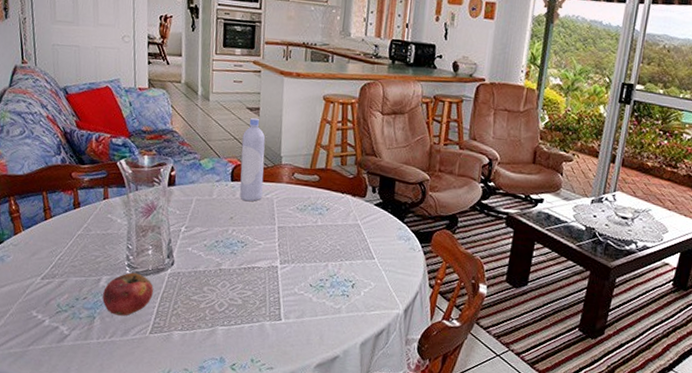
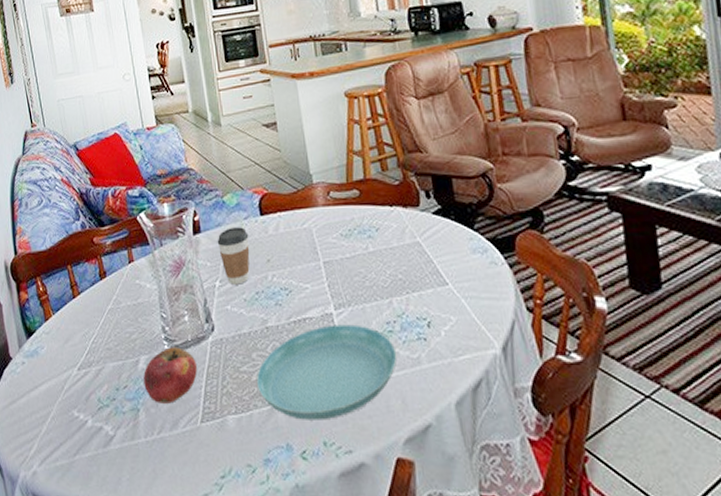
coffee cup: none [188,186,218,233] -> present [217,227,250,285]
saucer: none [203,275,324,344] -> present [256,324,397,420]
bottle: present [240,117,266,202] -> none [263,134,298,237]

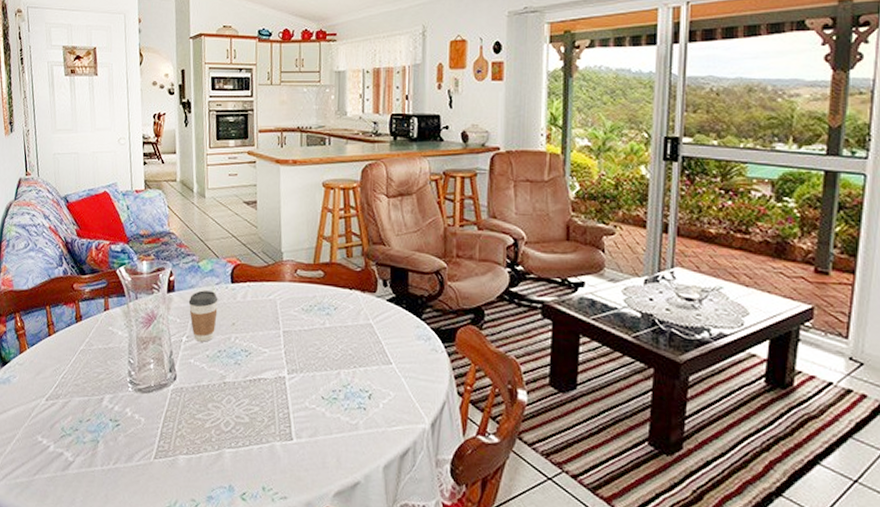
fruit: present [143,347,197,404] -> none [106,389,156,439]
saucer: present [256,324,397,420] -> none [208,387,338,469]

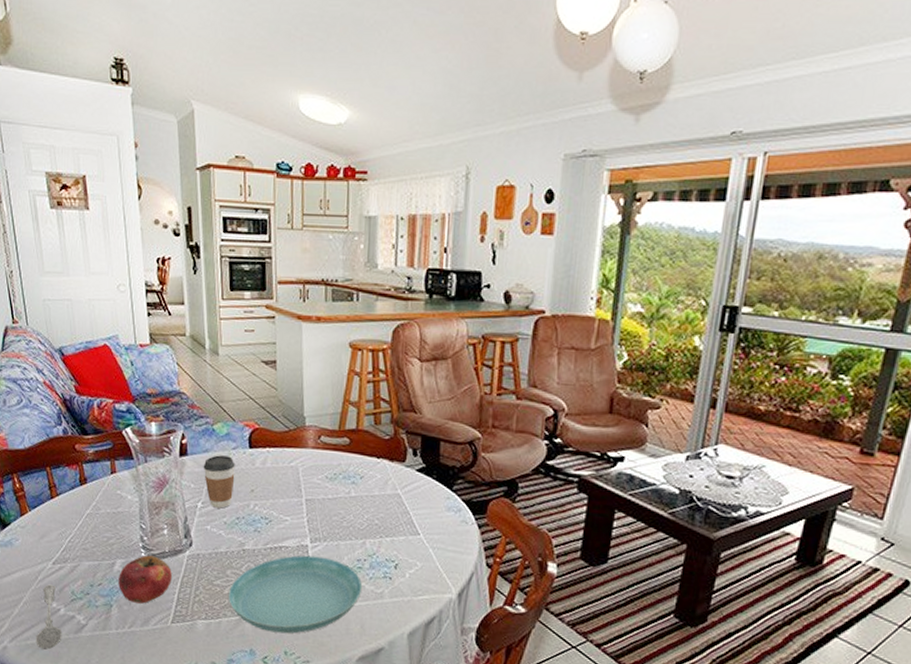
soupspoon: none [24,421,50,488] -> present [36,584,61,650]
fruit: none [106,389,156,439] -> present [118,555,172,604]
saucer: none [208,387,338,469] -> present [228,555,363,634]

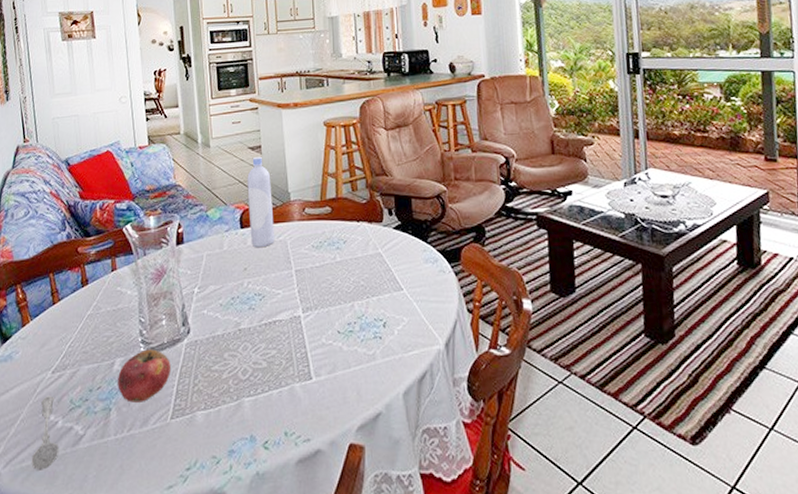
coffee cup: present [203,455,235,509] -> none [198,239,229,291]
saucer: present [228,555,363,634] -> none [226,326,355,413]
bottle: none [258,372,286,472] -> present [247,156,274,248]

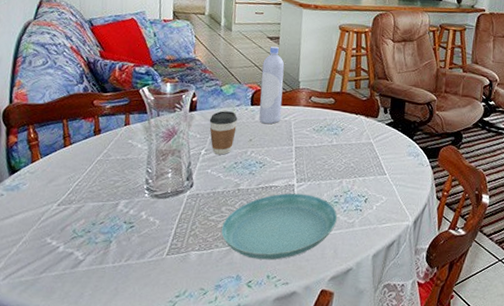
soupspoon: present [31,396,58,470] -> none [30,224,58,285]
fruit: present [118,349,170,403] -> none [120,195,172,239]
coffee cup: none [198,239,229,291] -> present [209,111,238,155]
saucer: none [226,326,355,413] -> present [221,193,338,260]

